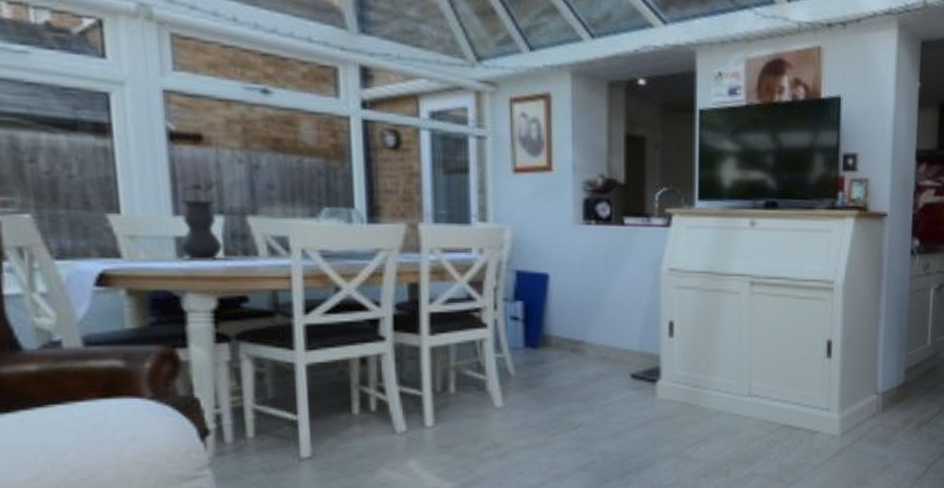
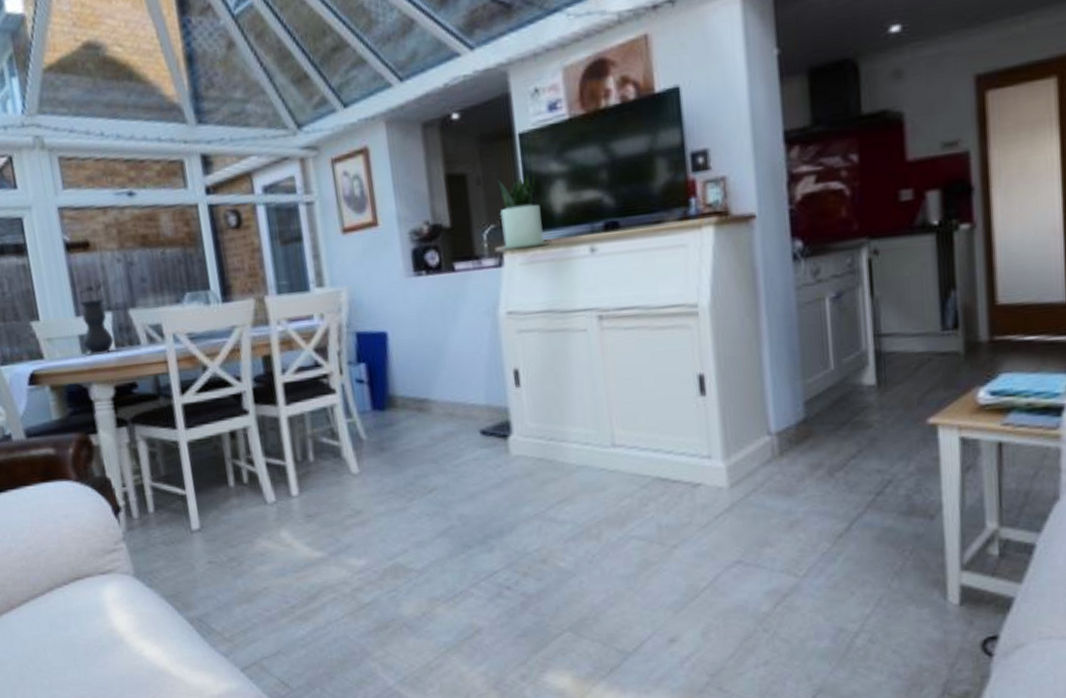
planter: none [671,147,715,214] -> present [497,173,549,251]

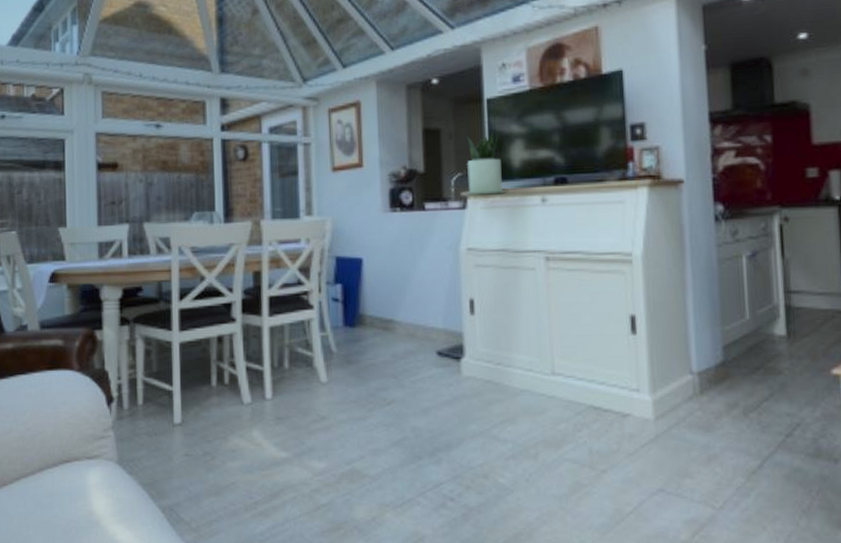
vase: present [78,298,114,354] -> none [100,212,127,259]

